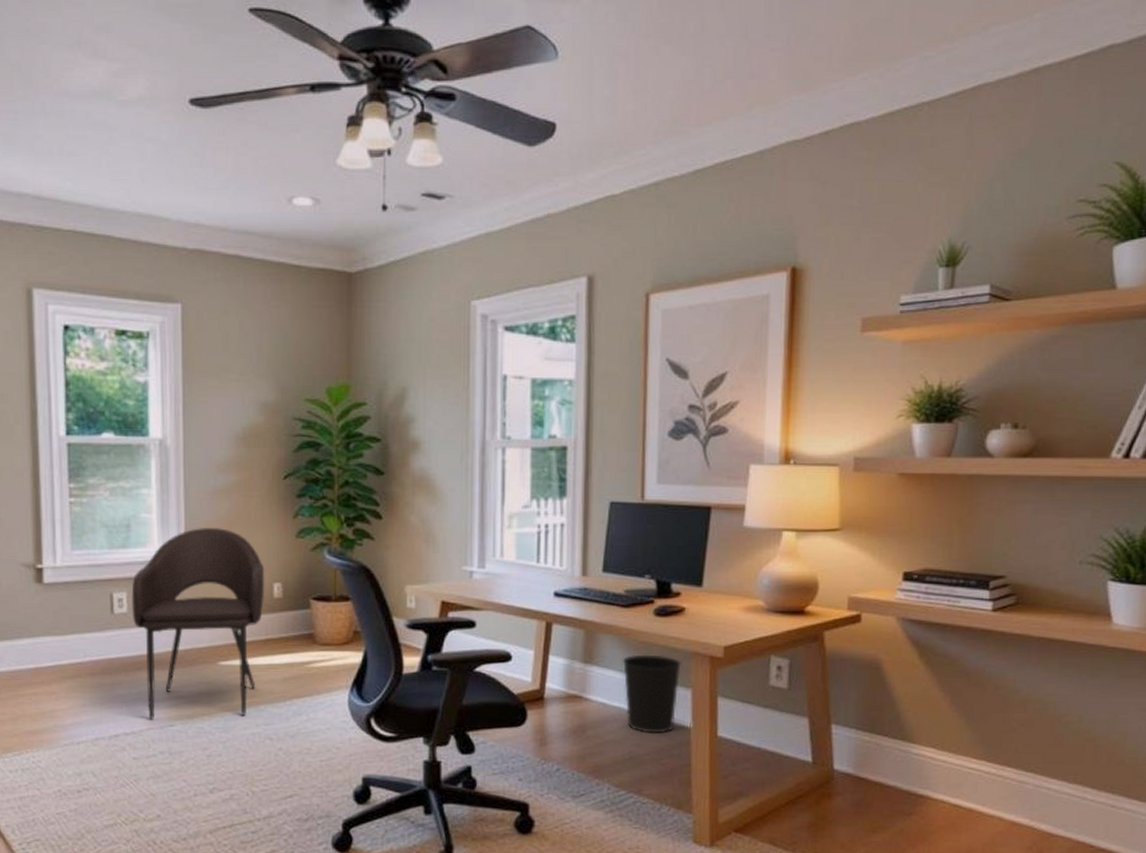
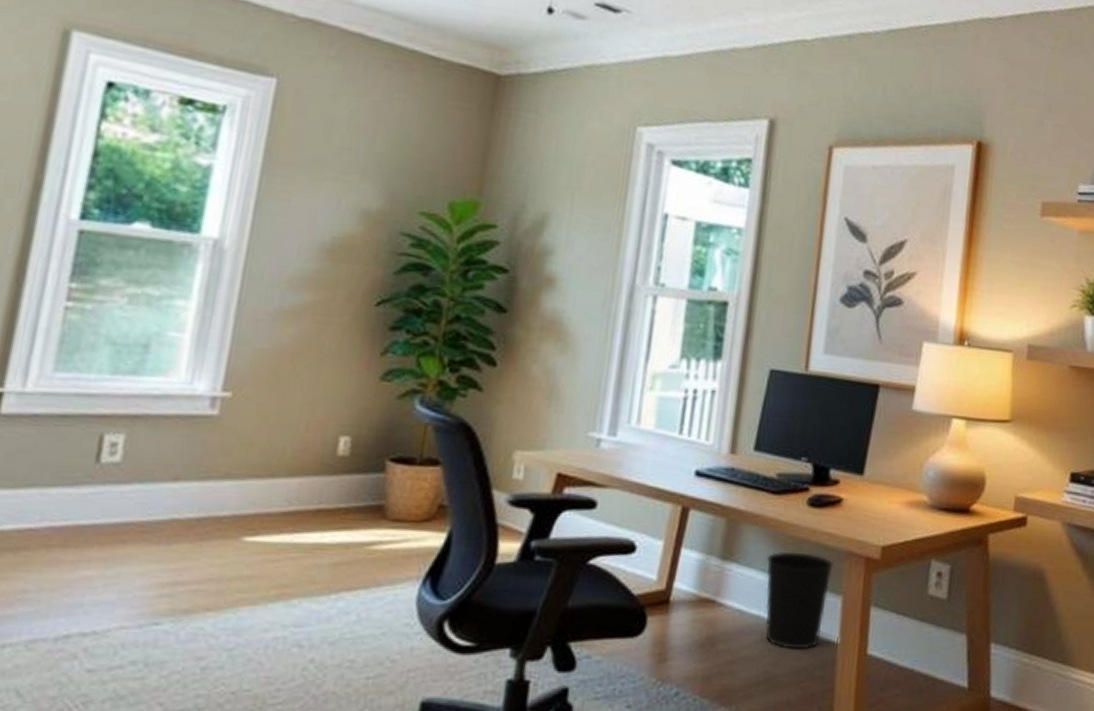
armchair: present [131,527,265,719] -> none [123,357,331,614]

